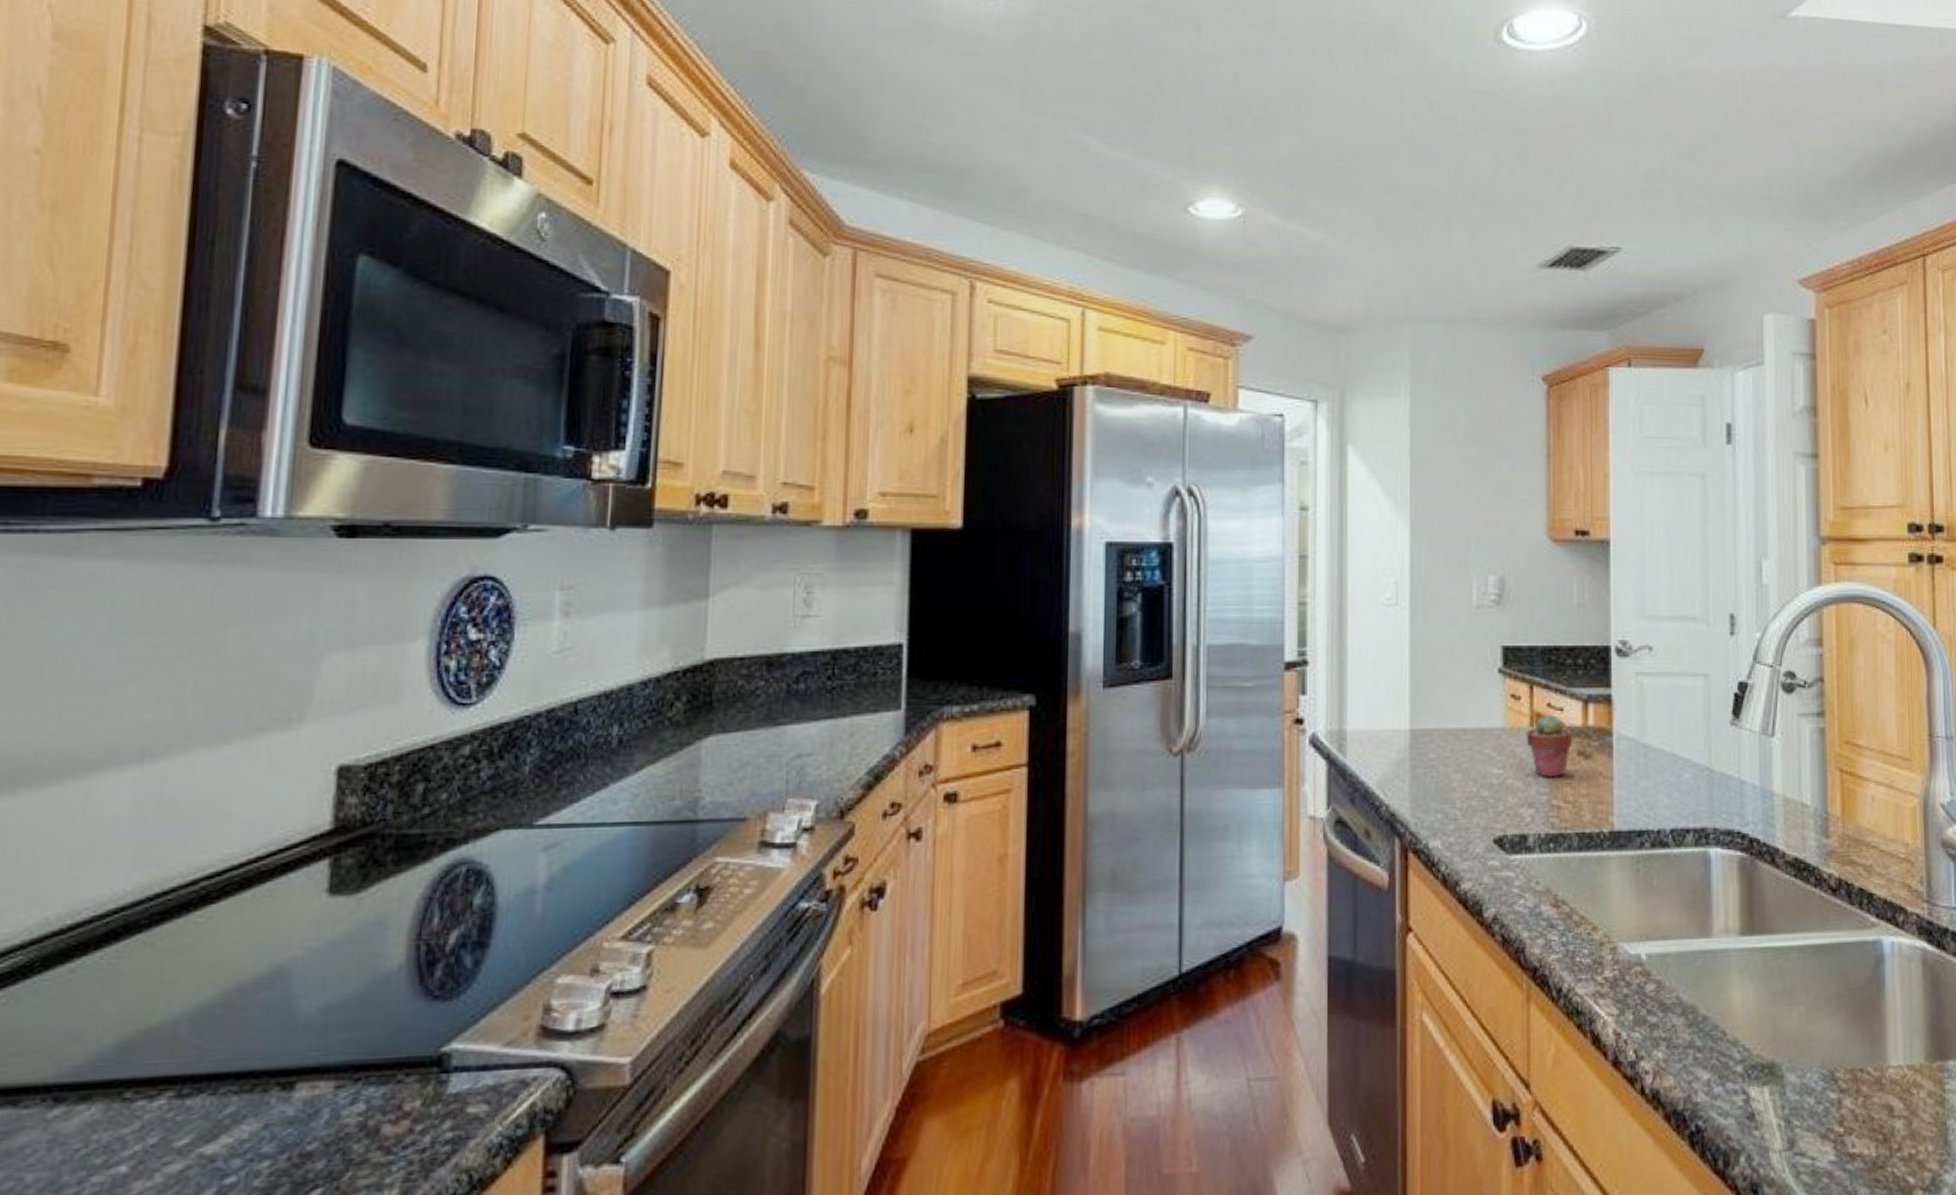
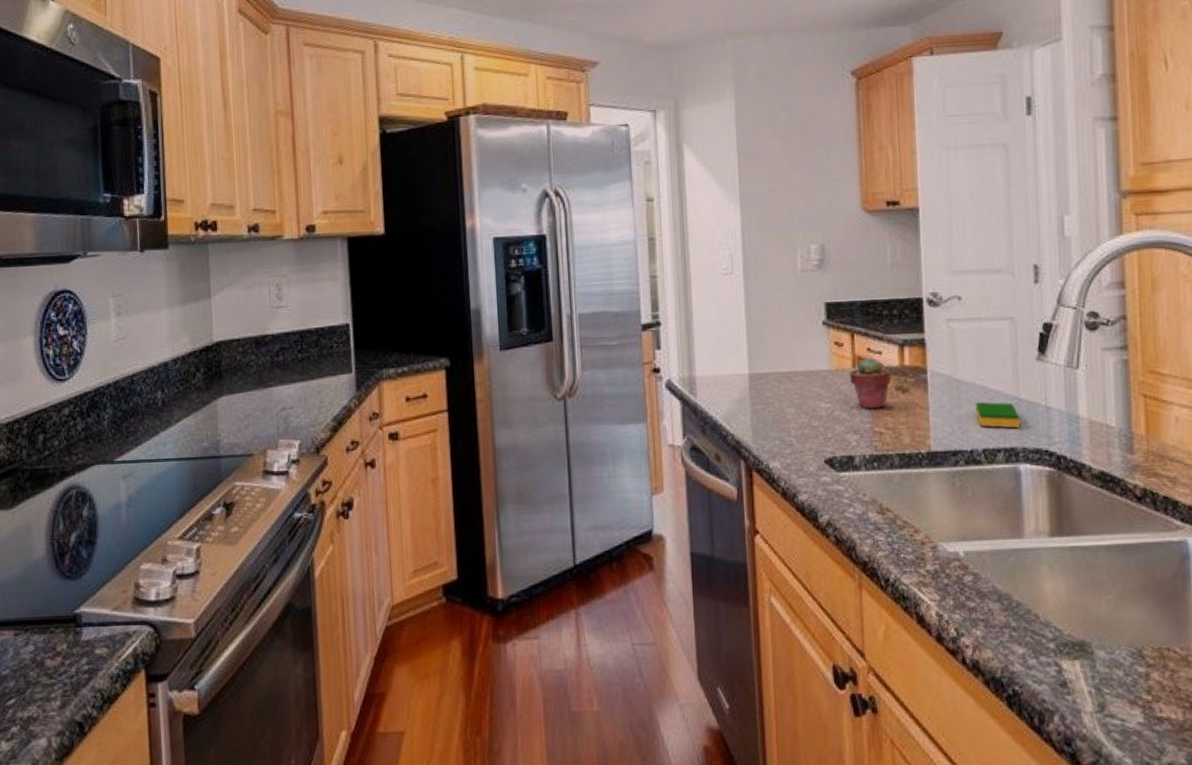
dish sponge: none [1664,772,1711,805] -> present [975,401,1020,429]

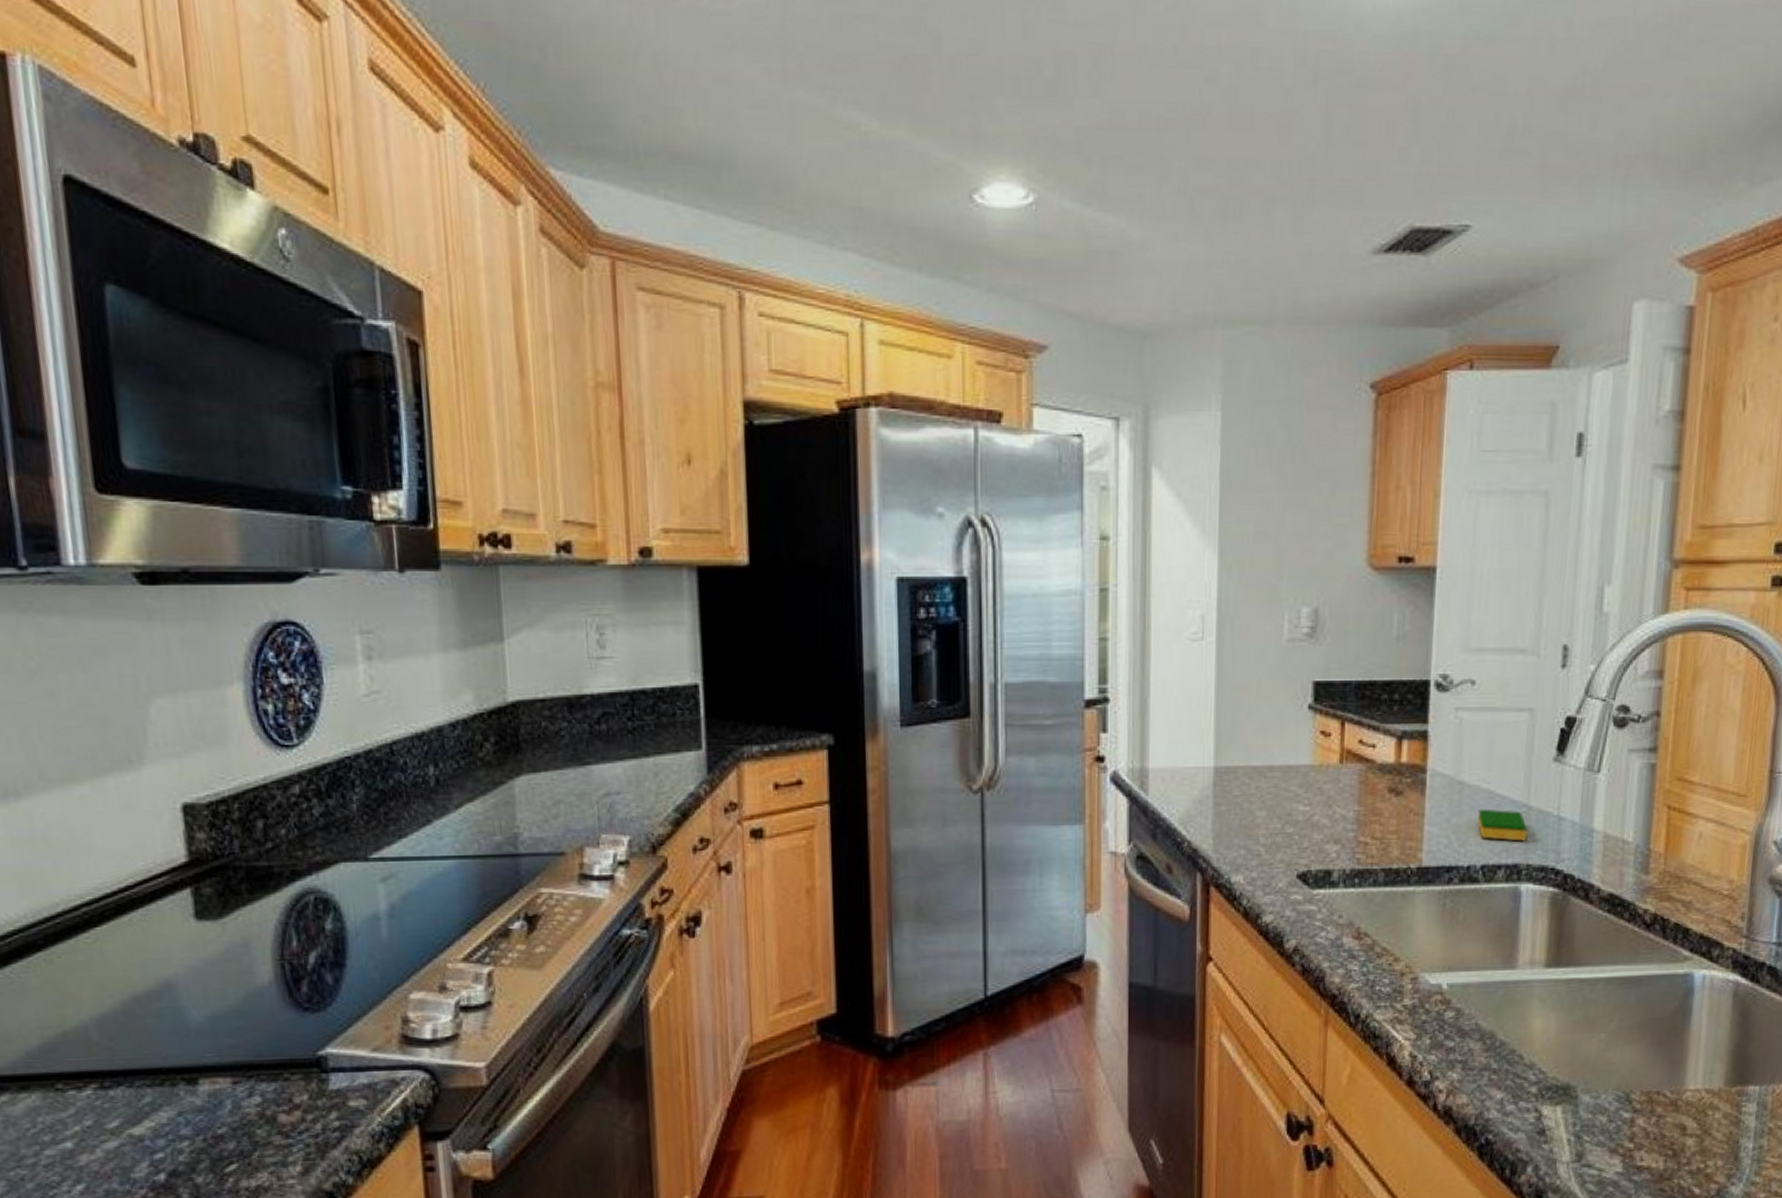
potted succulent: present [849,357,892,410] -> none [1335,751,1385,815]

